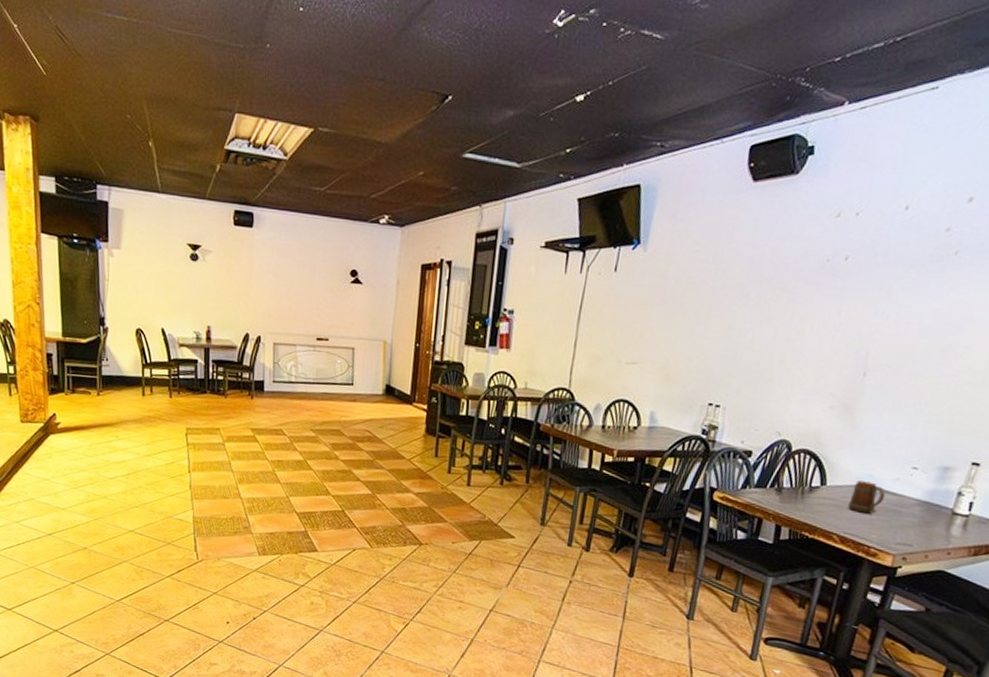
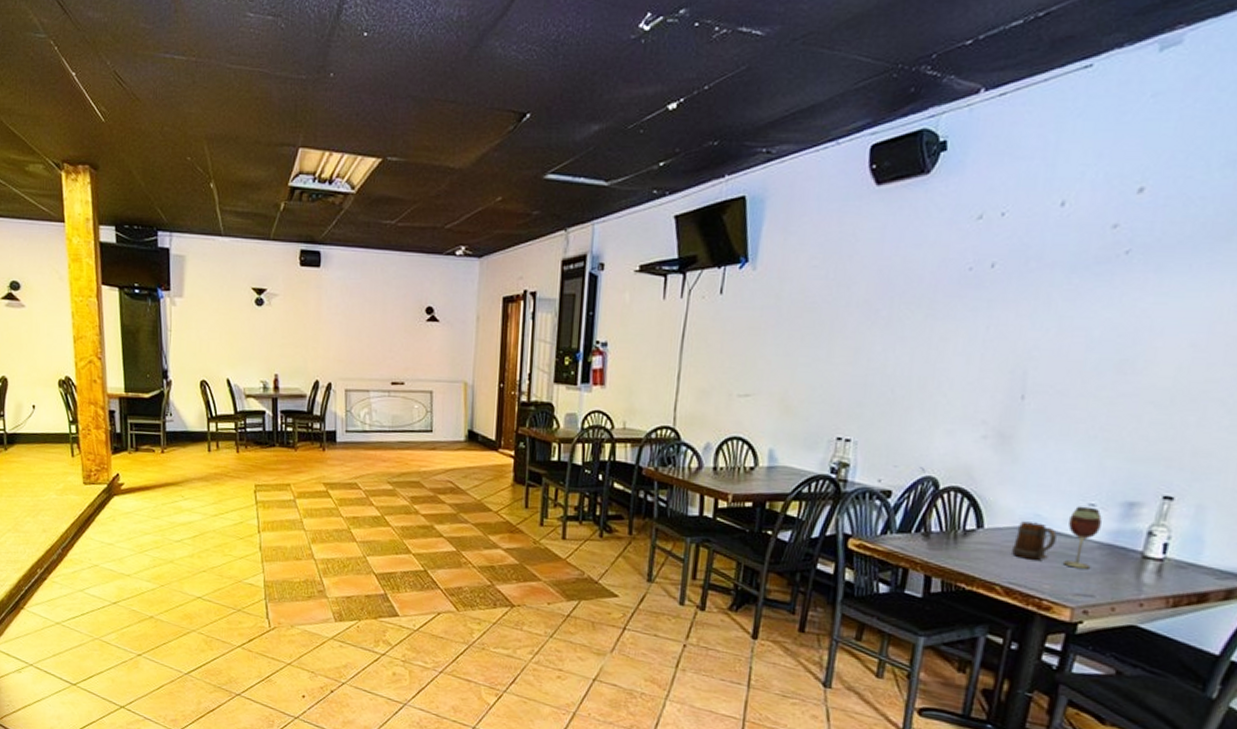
wineglass: none [889,468,922,522] -> present [1064,506,1102,569]

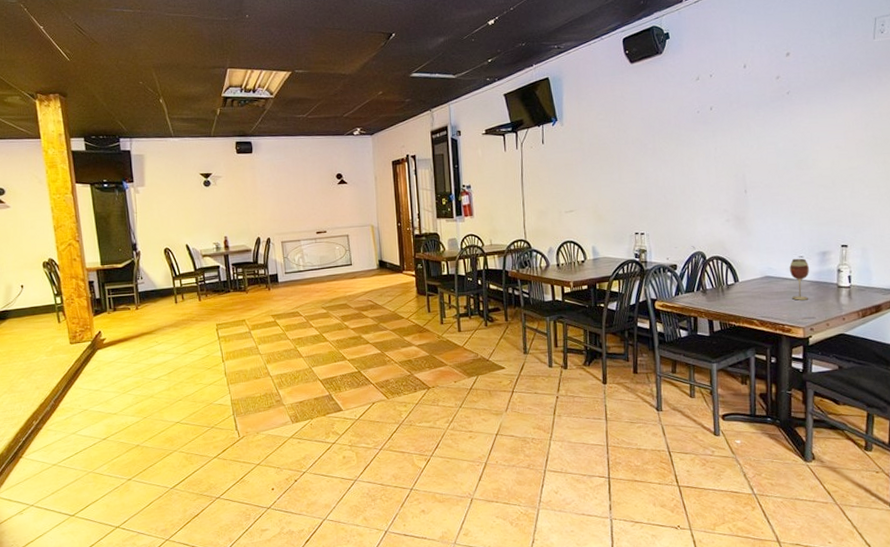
beer mug: present [1011,521,1057,560] -> none [758,273,785,299]

